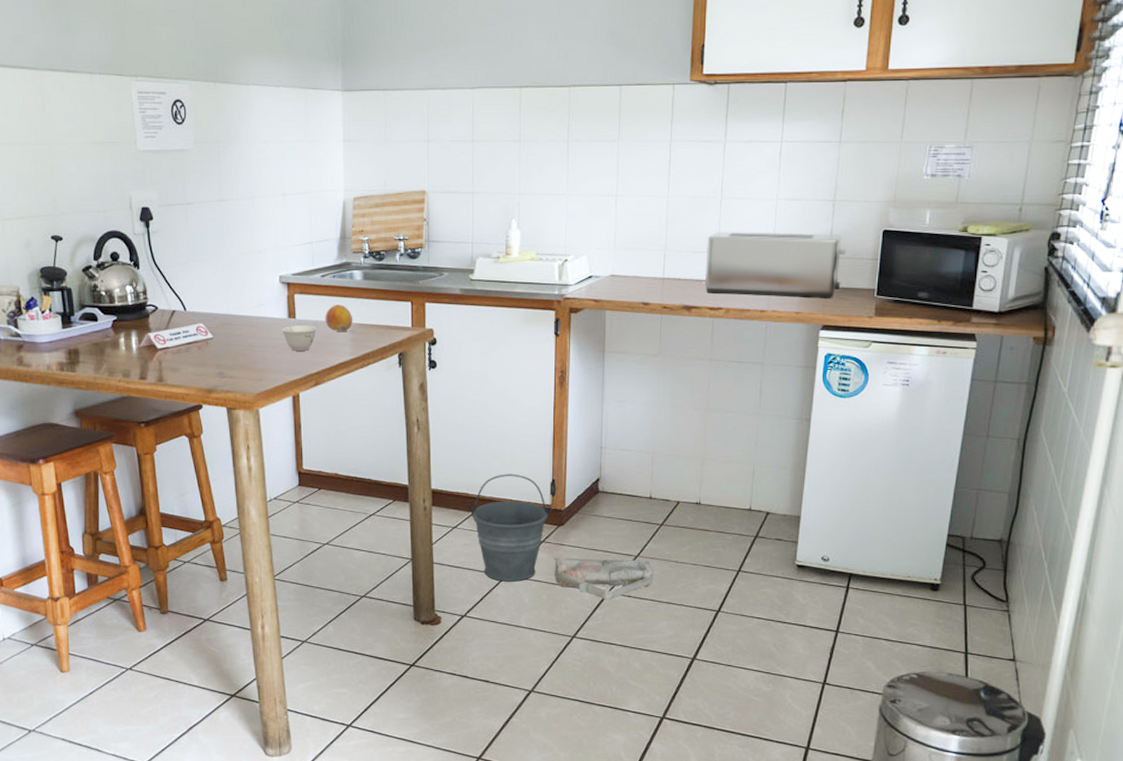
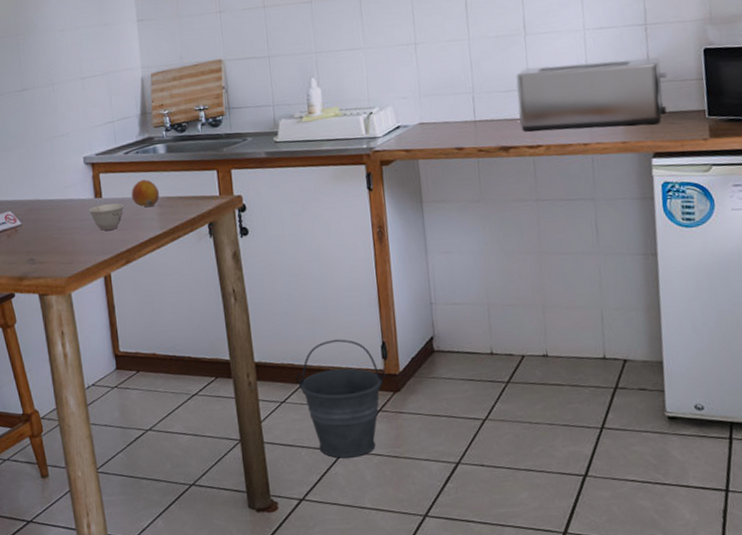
bag: present [554,557,654,601] -> none [393,423,507,472]

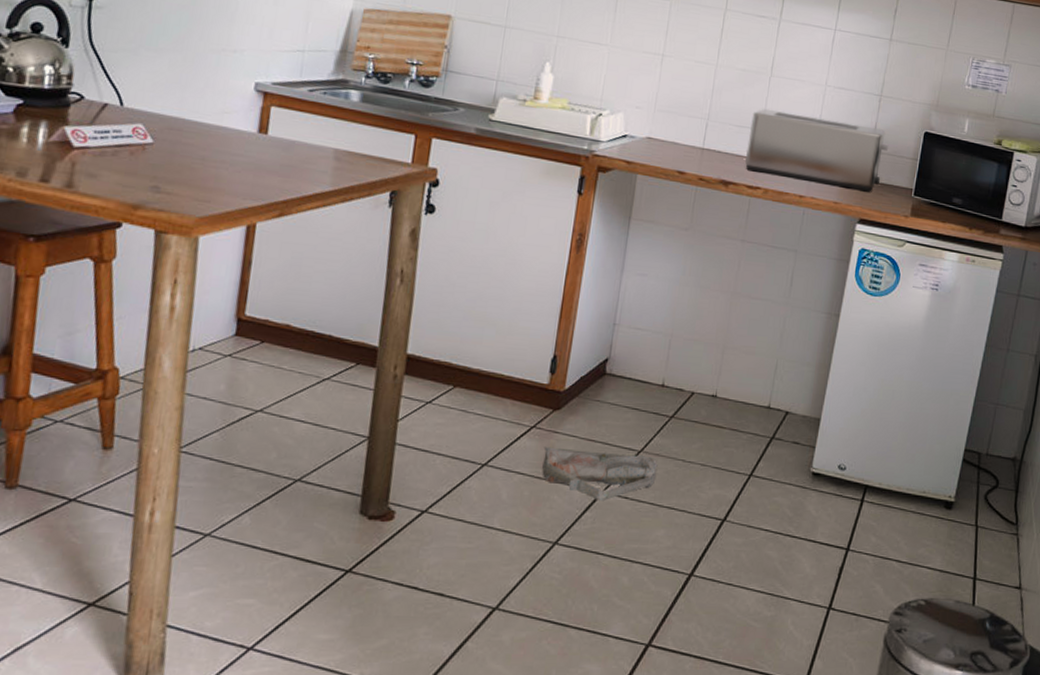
teacup: present [89,203,124,231] -> none [246,142,293,174]
fruit: present [131,179,160,207] -> none [304,125,341,158]
bucket: present [295,339,386,459] -> none [448,344,550,473]
bag: none [393,423,507,472] -> present [542,446,658,502]

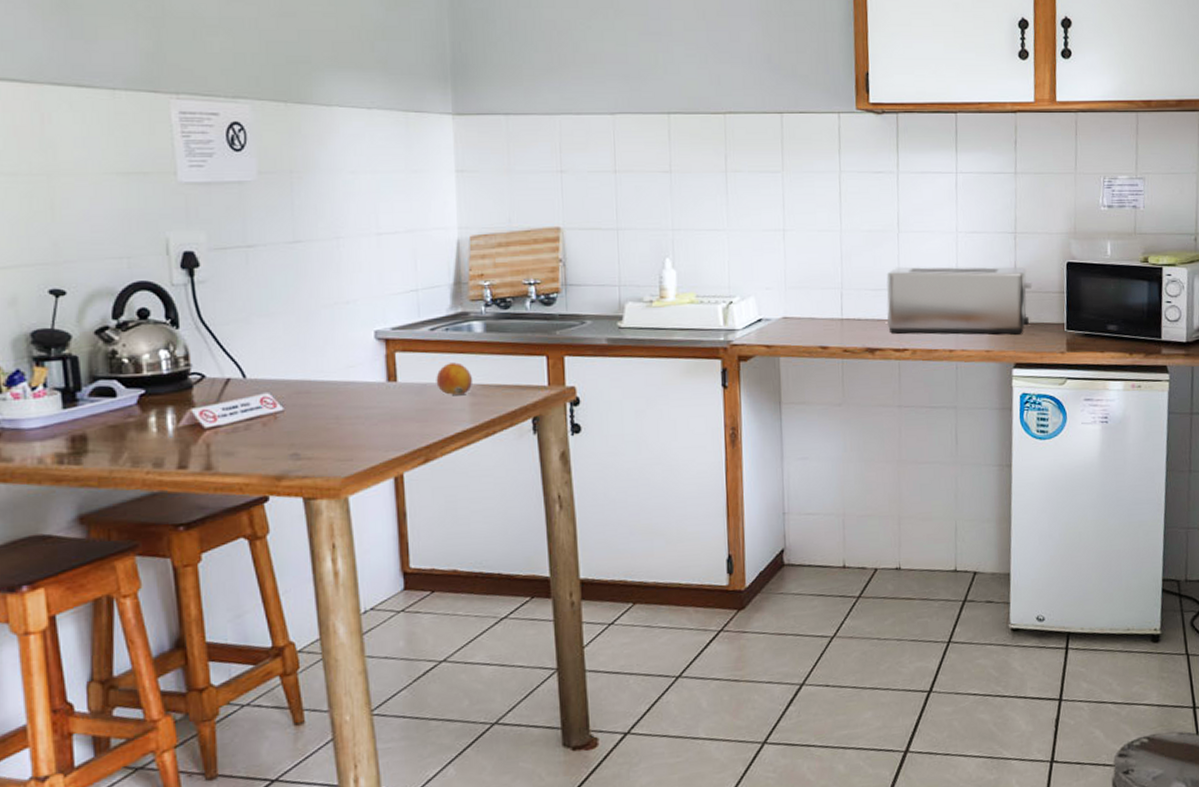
fruit: none [304,125,341,158] -> present [436,362,473,395]
bag: present [542,446,658,502] -> none [735,640,854,694]

